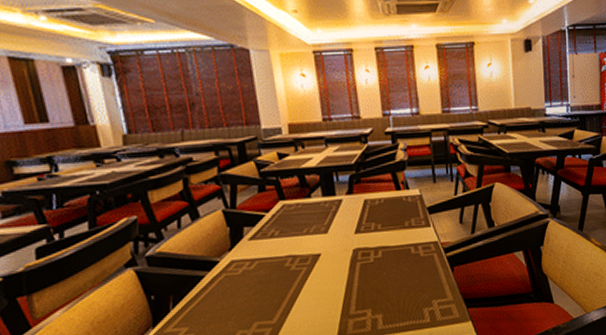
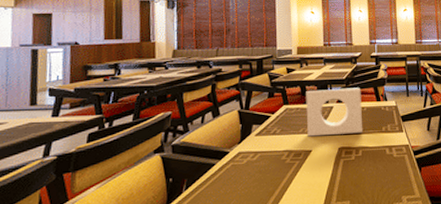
tissue box: none [306,174,381,238] -> present [306,87,362,137]

